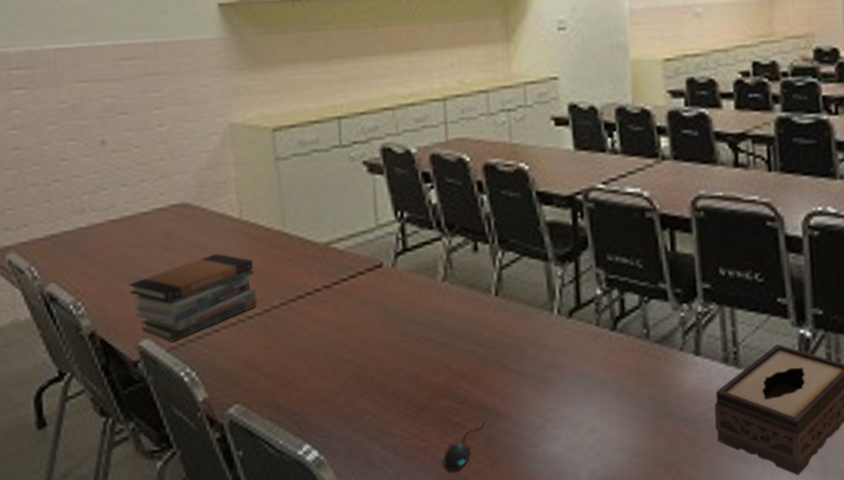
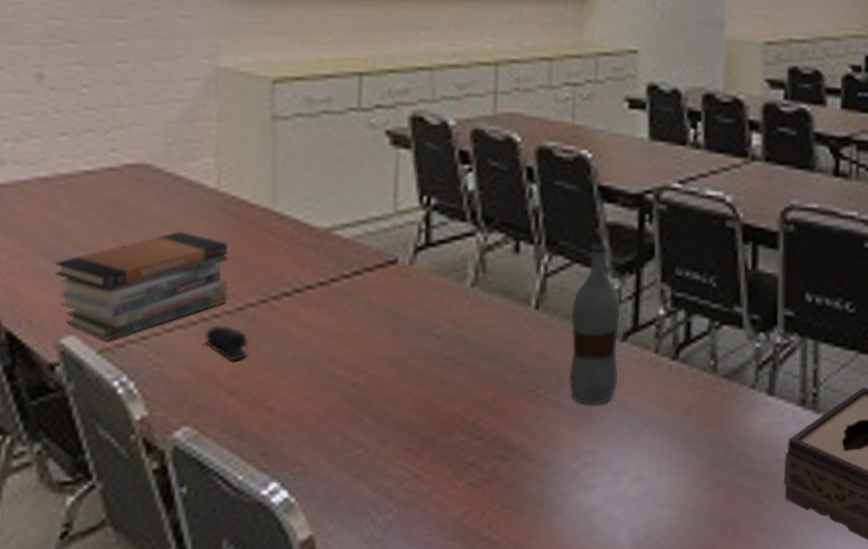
stapler: none [243,325,278,351] -> present [205,326,249,360]
mouse: present [442,422,485,472] -> none [447,463,507,524]
bottle: none [525,239,568,372] -> present [568,243,621,406]

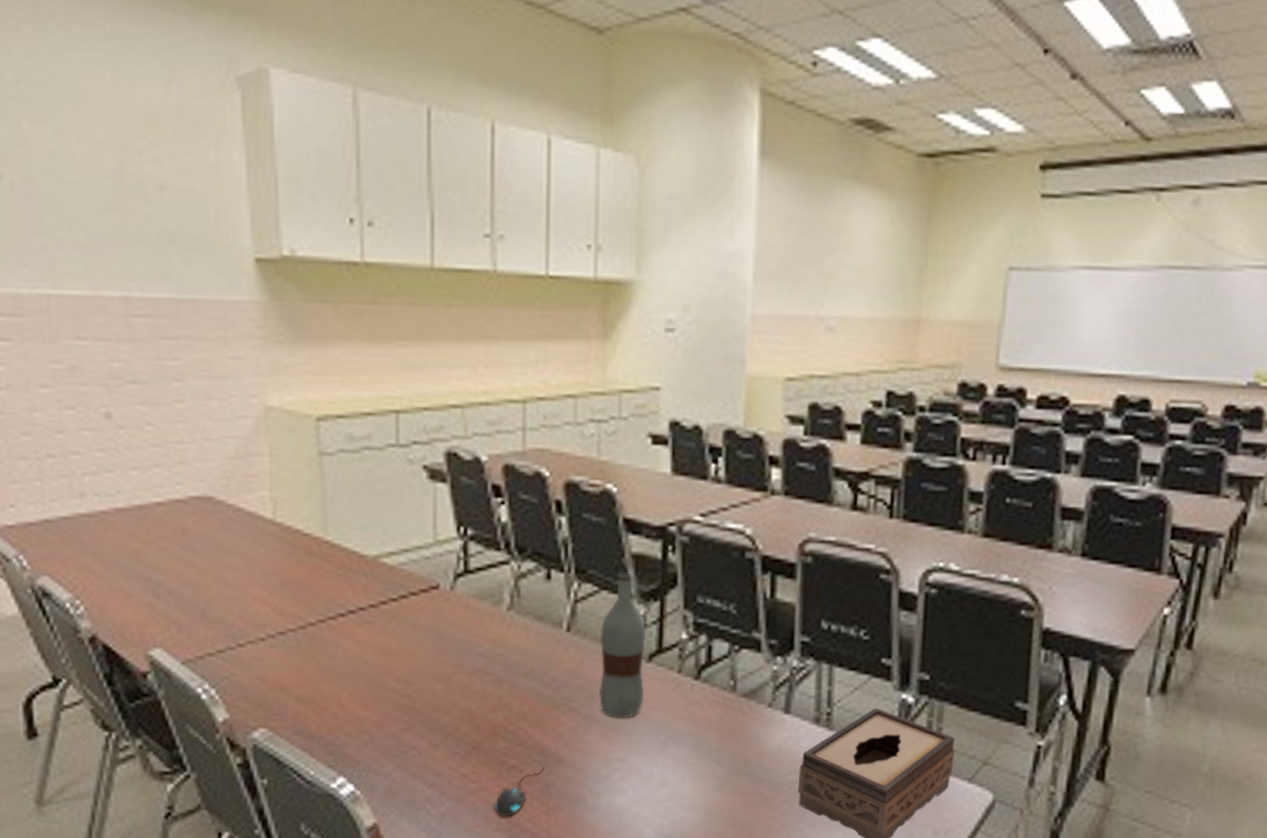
book stack: present [54,231,229,342] -> none [137,557,291,654]
stapler: present [205,326,249,360] -> none [273,642,312,672]
mouse: none [447,463,507,524] -> present [493,767,544,817]

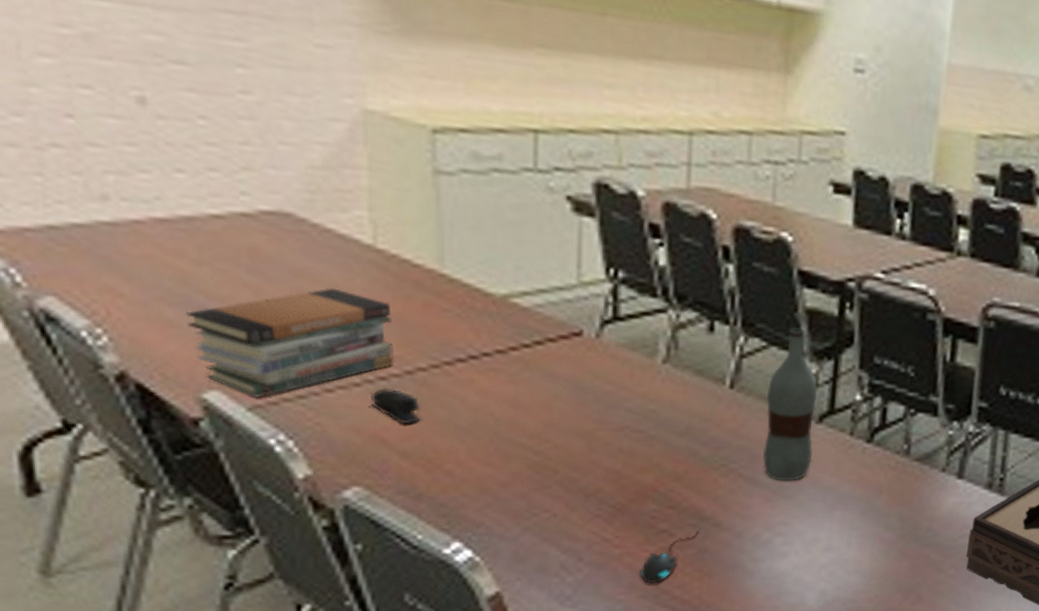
book stack: none [137,557,291,654] -> present [185,287,395,399]
stapler: none [273,642,312,672] -> present [371,388,422,424]

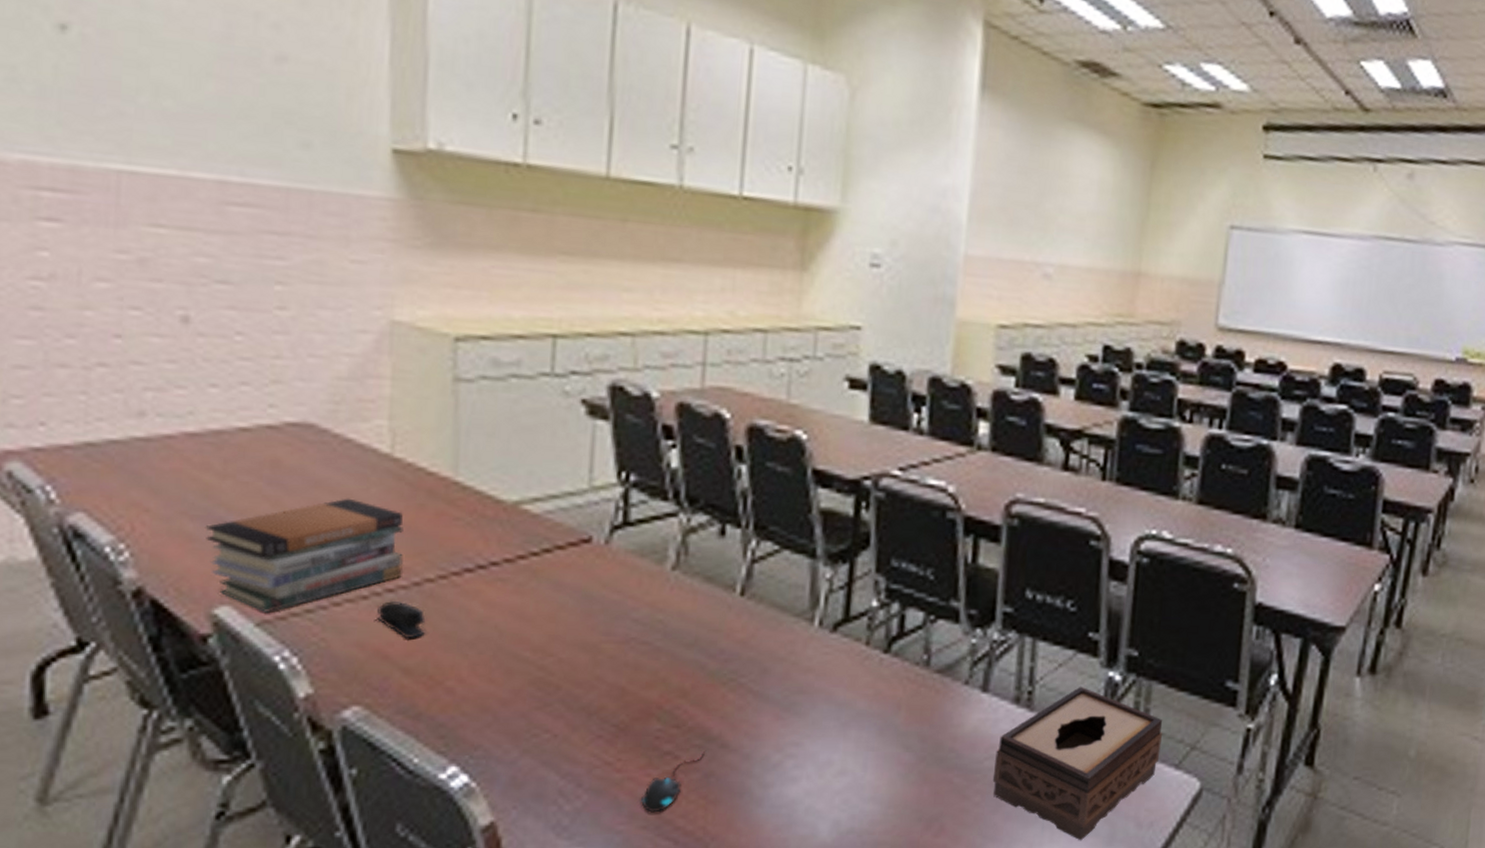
bottle: present [762,327,818,482] -> none [773,529,832,697]

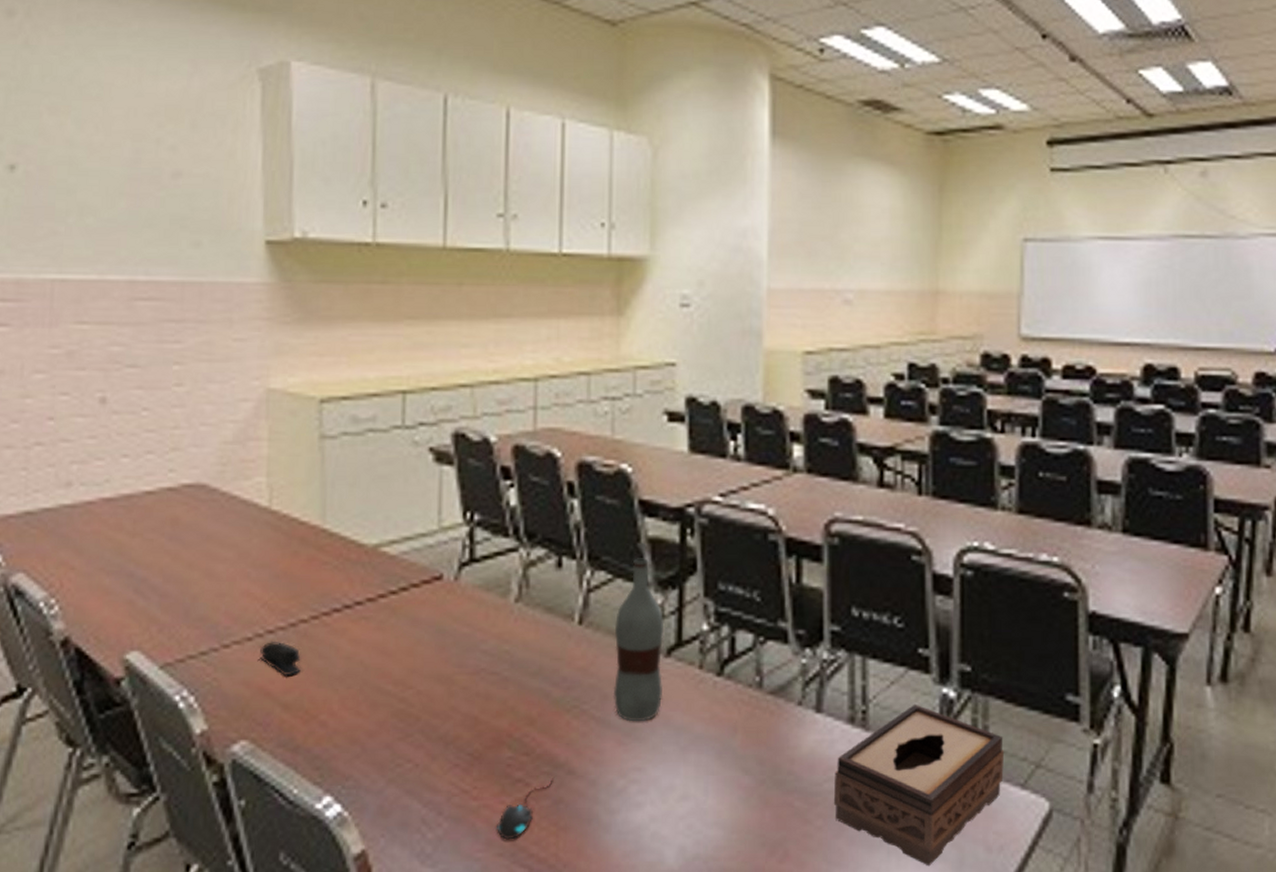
book stack: present [205,498,404,614] -> none [118,549,282,657]
bottle: none [773,529,832,697] -> present [613,558,665,722]

